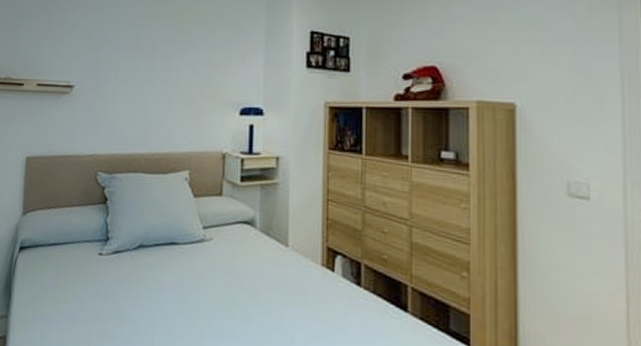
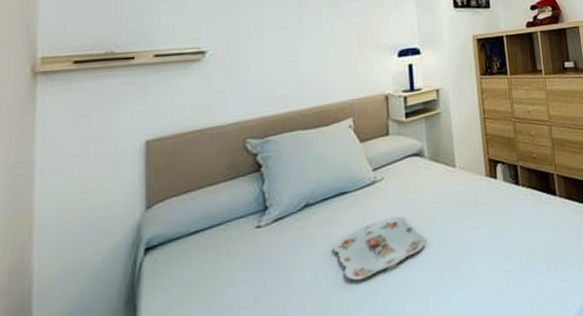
serving tray: none [159,280,248,333] -> present [333,216,426,281]

